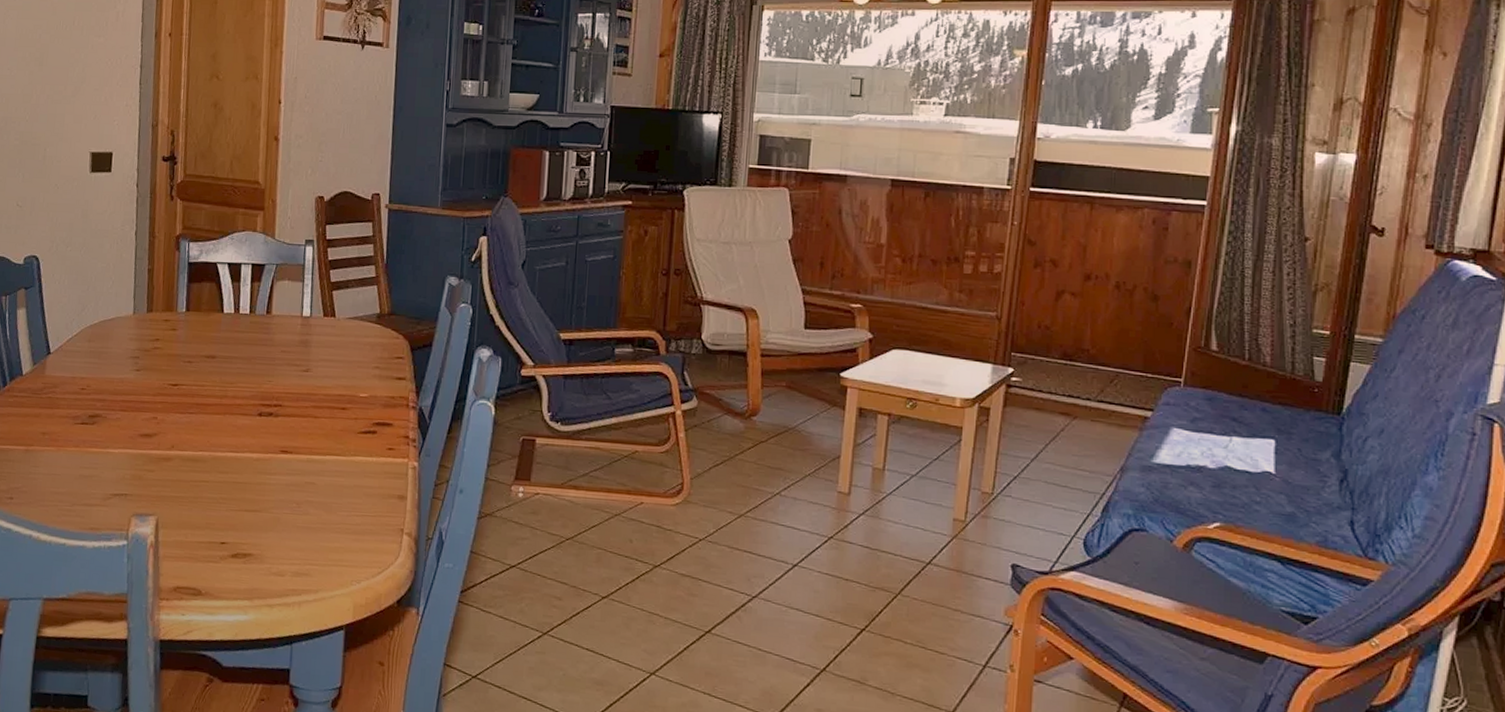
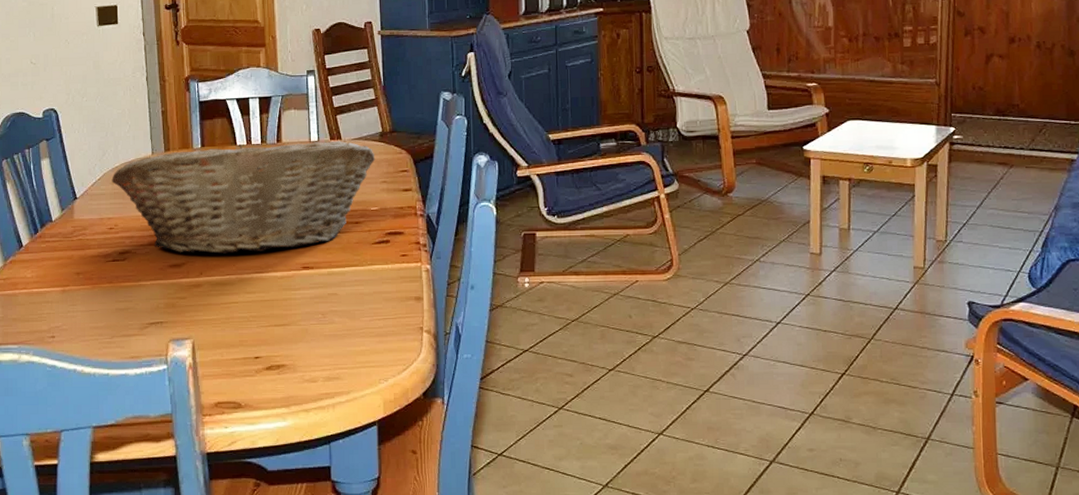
fruit basket: none [88,311,370,430] -> present [111,140,376,254]

